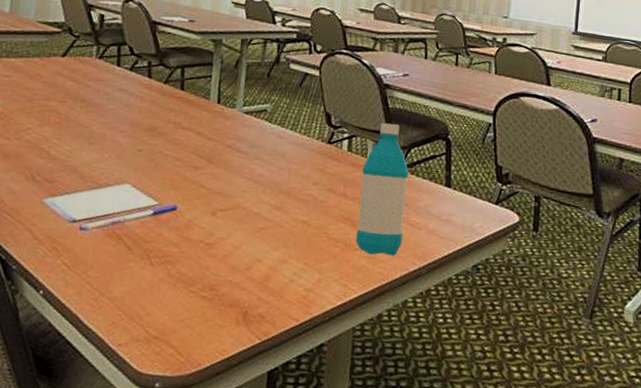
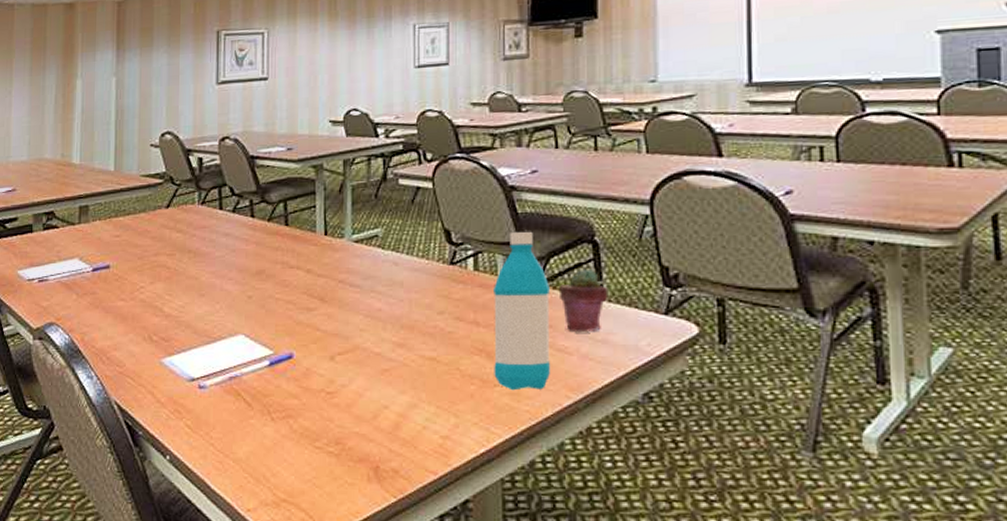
potted succulent: none [416,160,455,213] -> present [560,268,608,333]

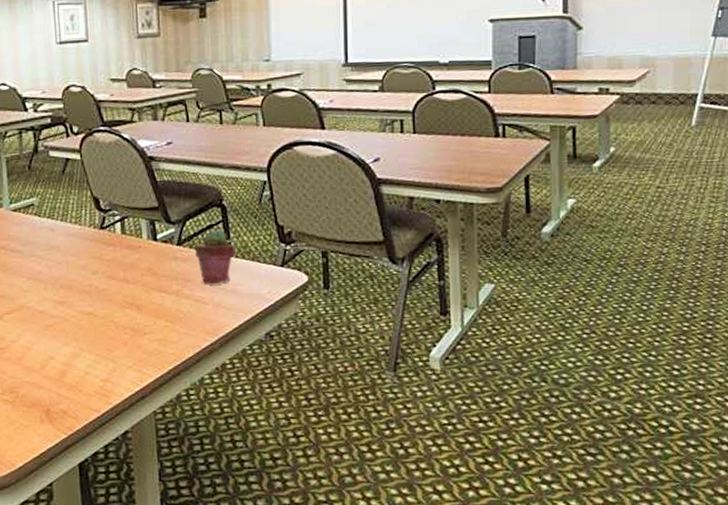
water bottle: present [494,231,551,391] -> none [139,197,191,337]

